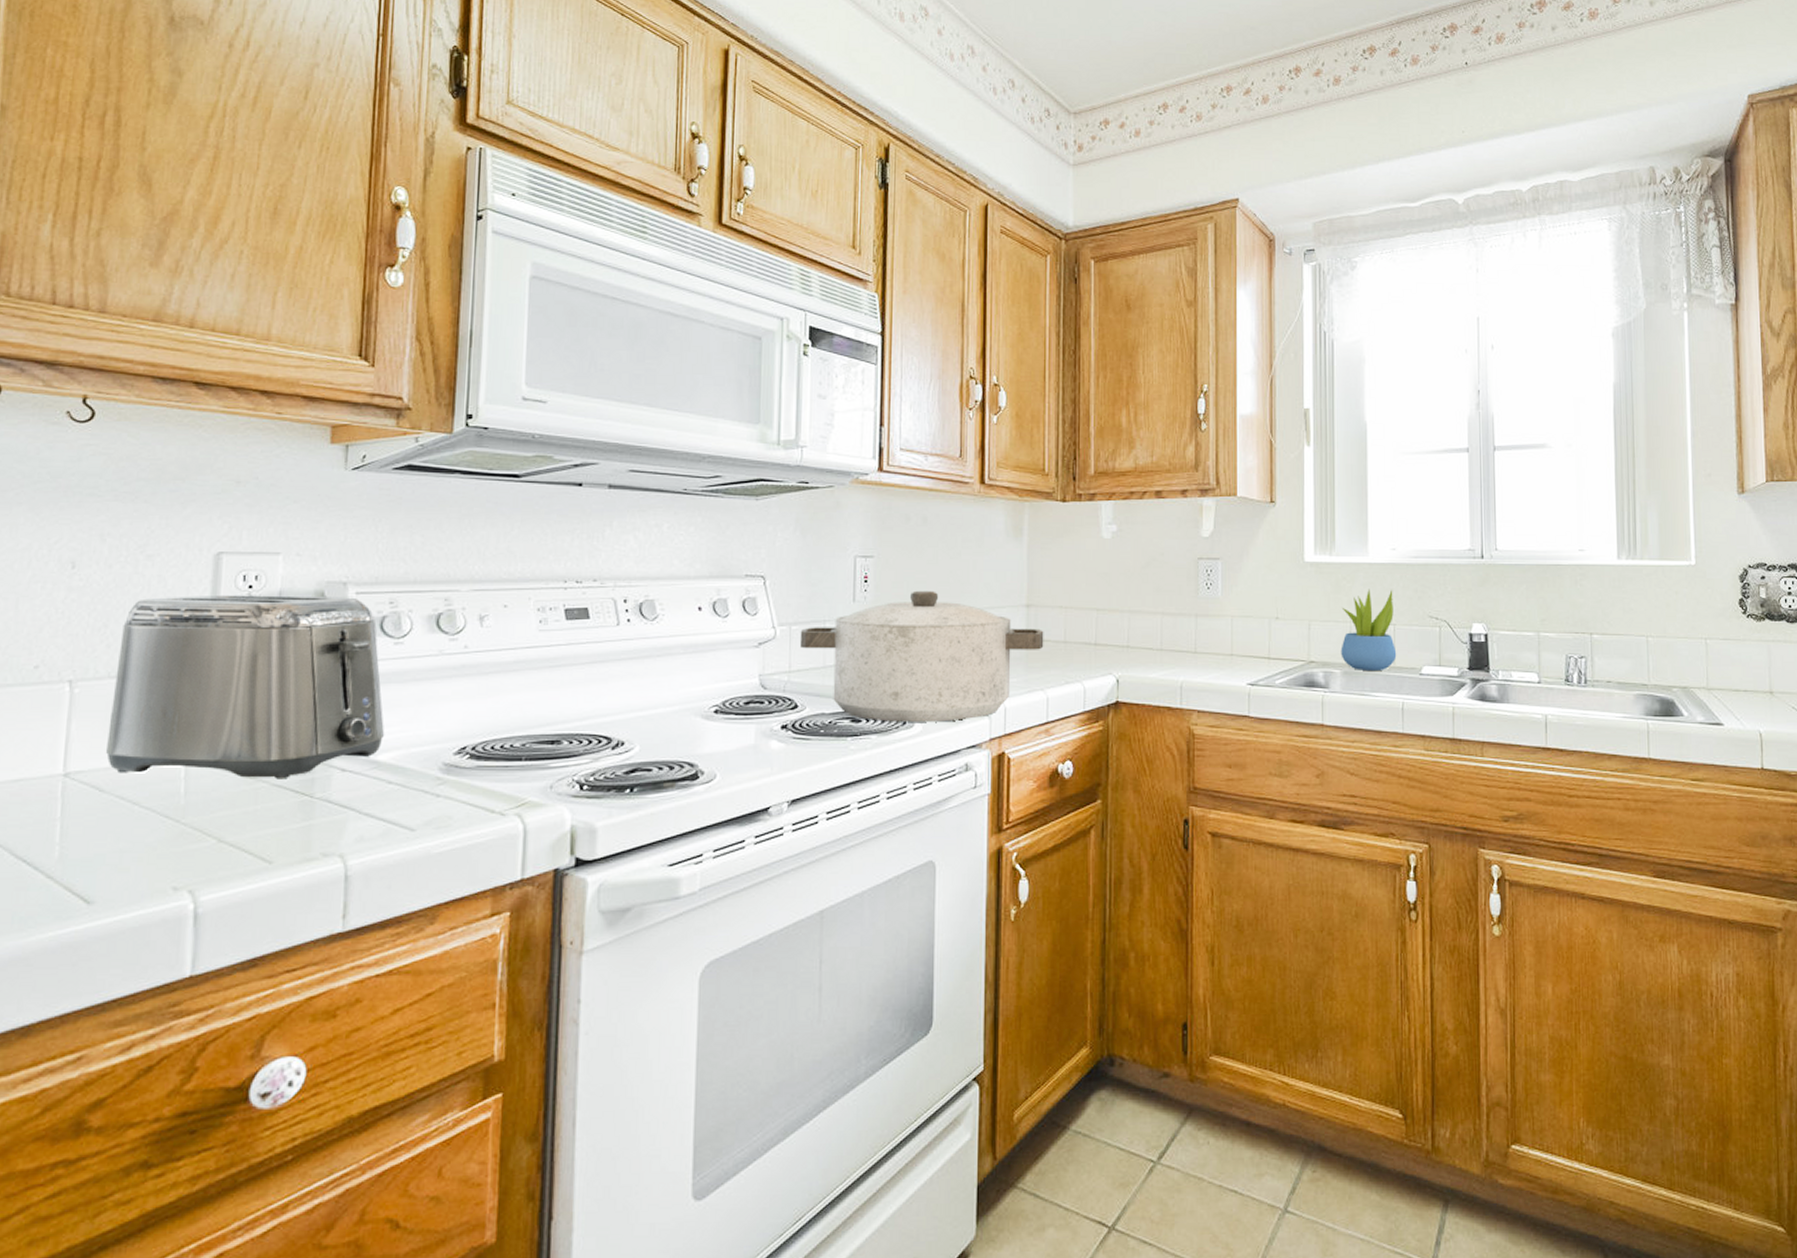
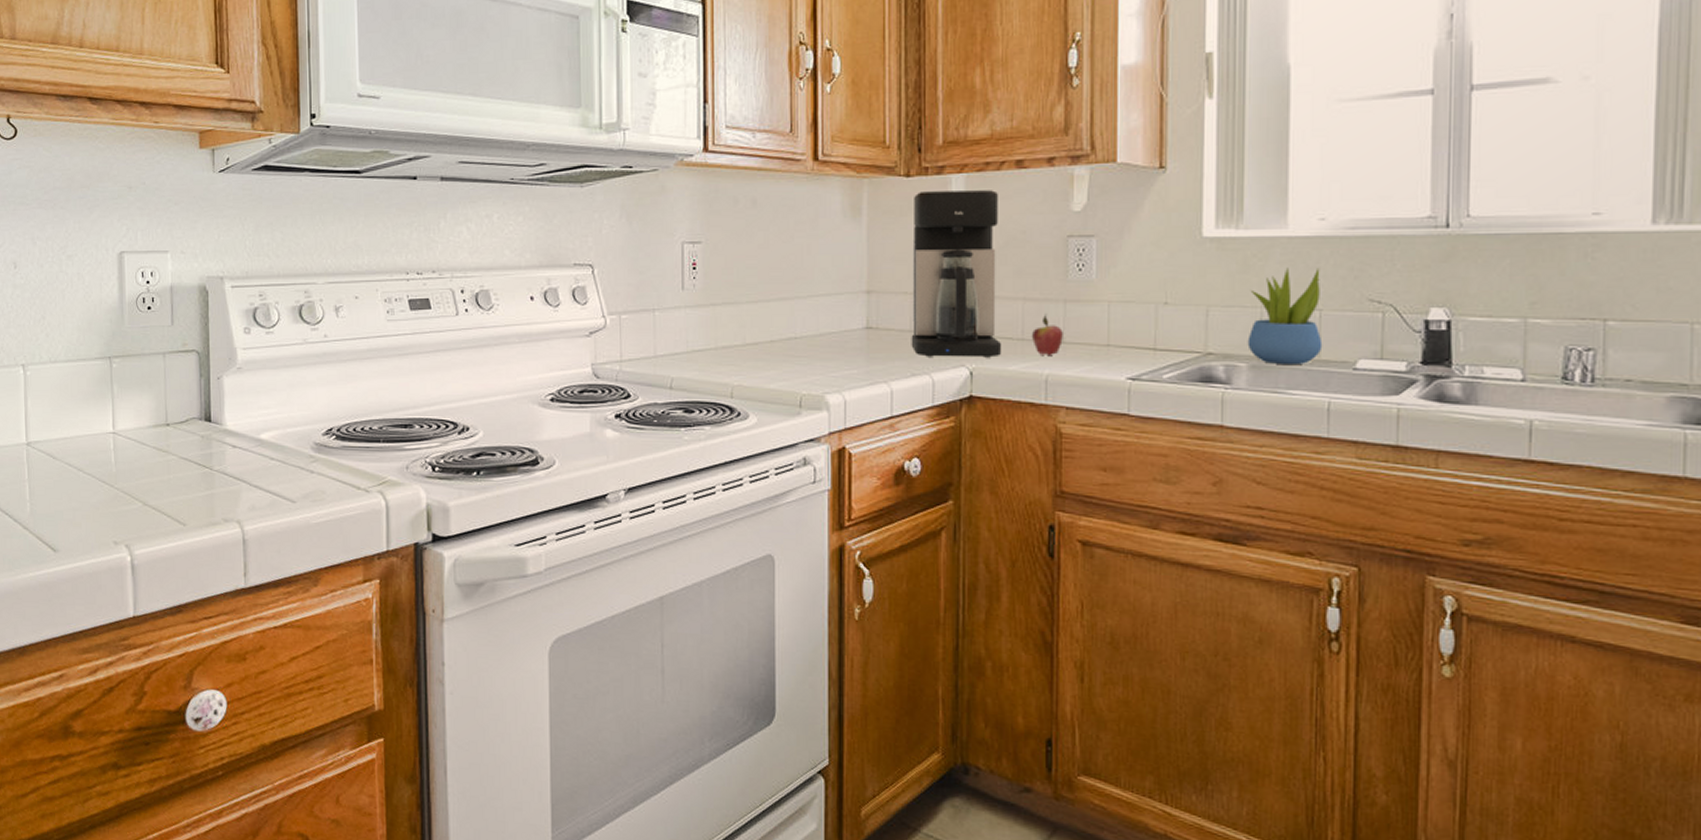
toaster: present [105,594,385,779] -> none [54,289,265,453]
cooking pot: present [799,590,1044,722] -> none [629,277,887,414]
coffee maker: none [1065,516,1144,666] -> present [911,190,1002,358]
fruit: none [1168,627,1195,664] -> present [1031,314,1063,355]

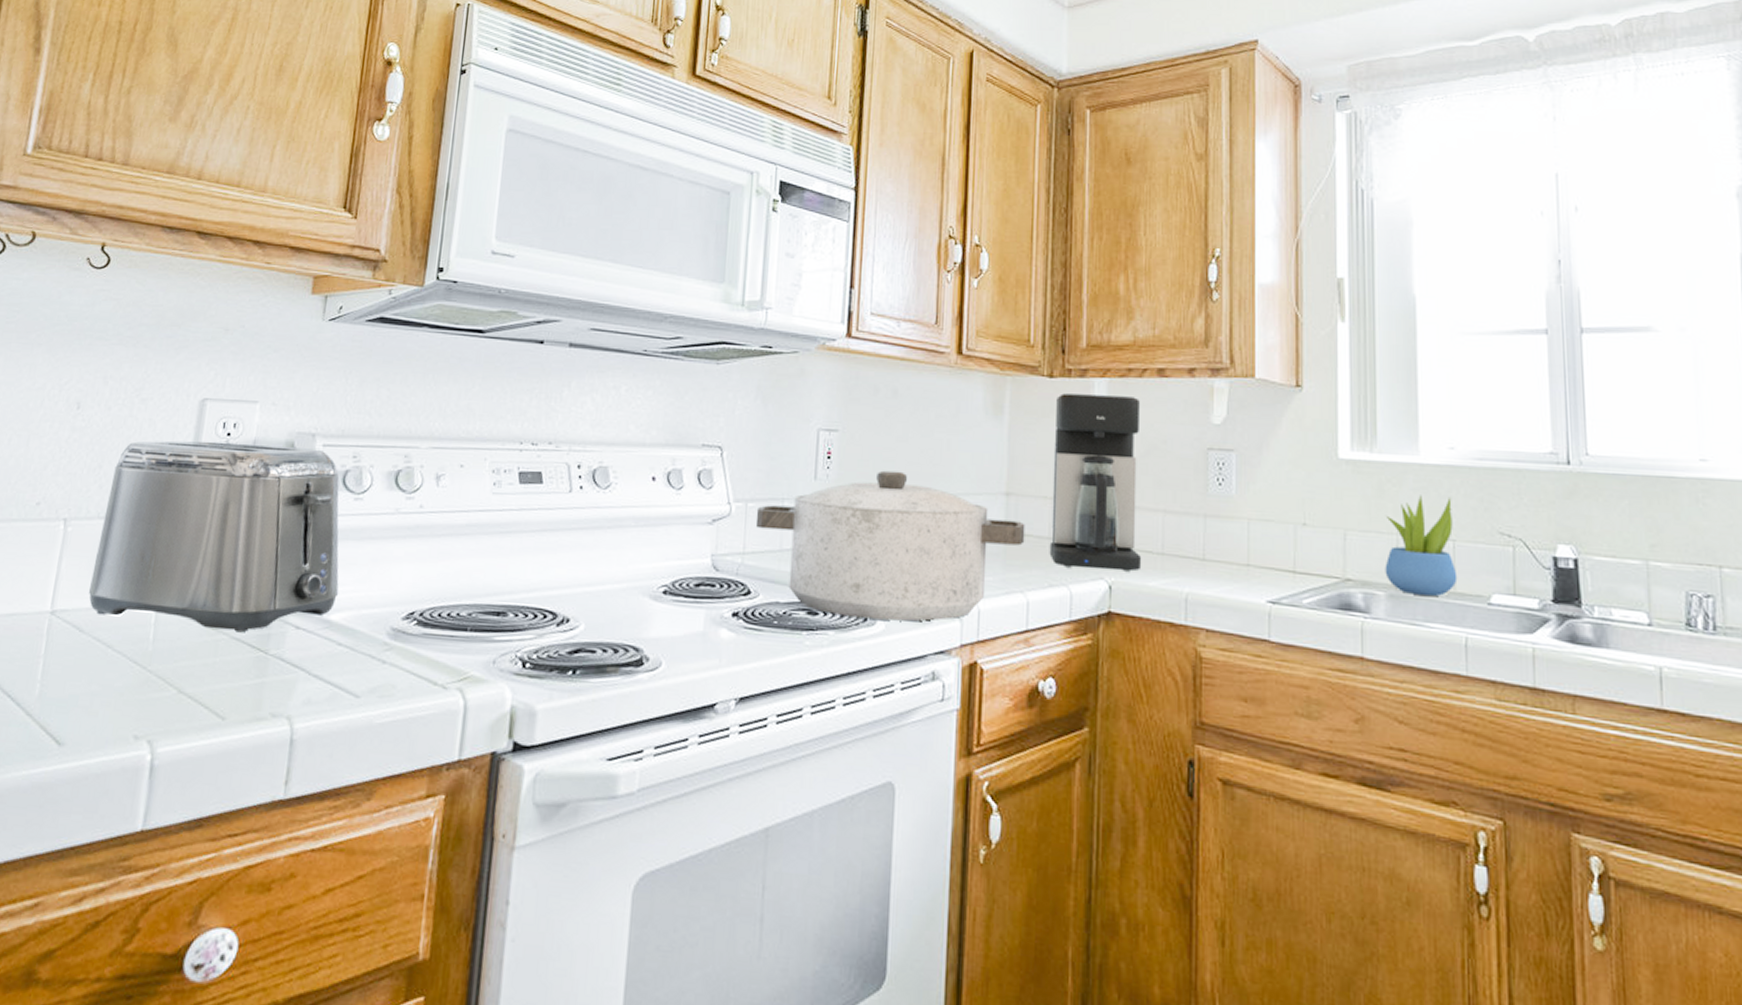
toaster: none [54,289,265,453] -> present [88,440,340,633]
cooking pot: none [629,277,887,414] -> present [755,470,1025,622]
fruit: present [1031,314,1063,355] -> none [1171,528,1203,572]

